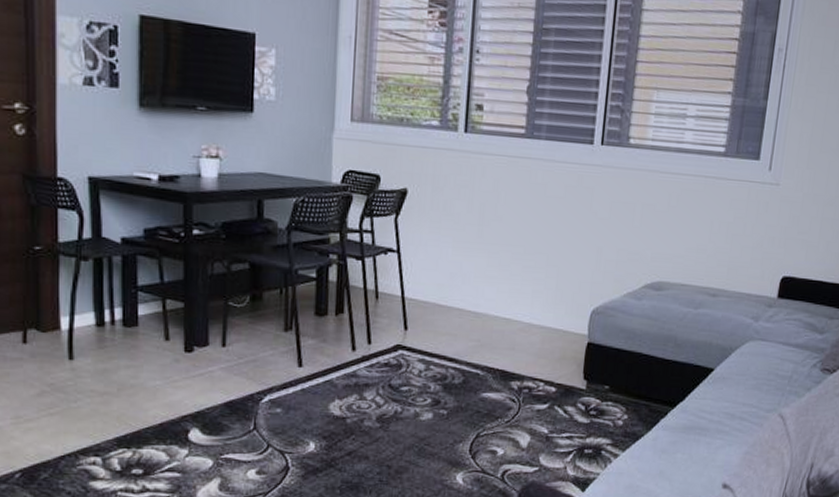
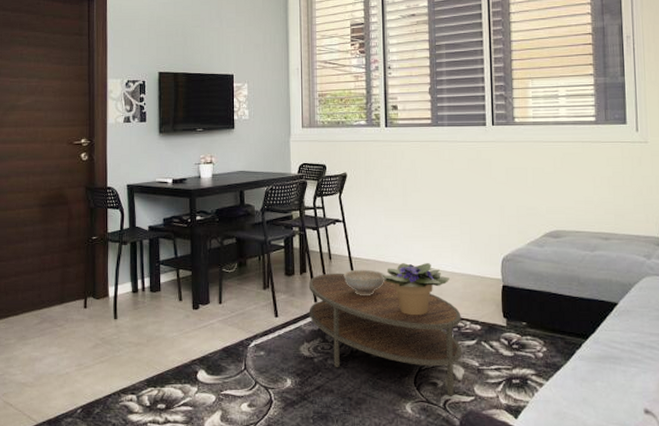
coffee table: none [343,315,535,466] -> present [308,273,462,396]
decorative bowl: none [392,313,446,346] -> present [343,269,385,295]
potted flower: none [442,309,525,373] -> present [382,263,449,316]

